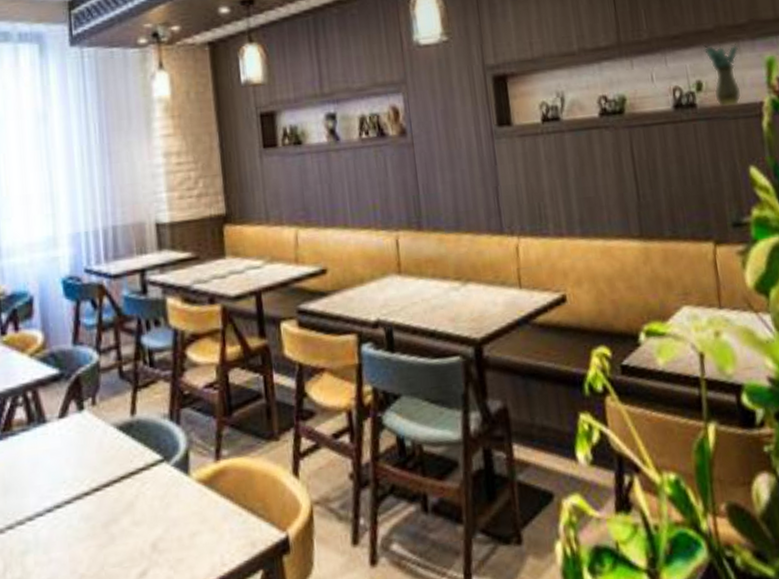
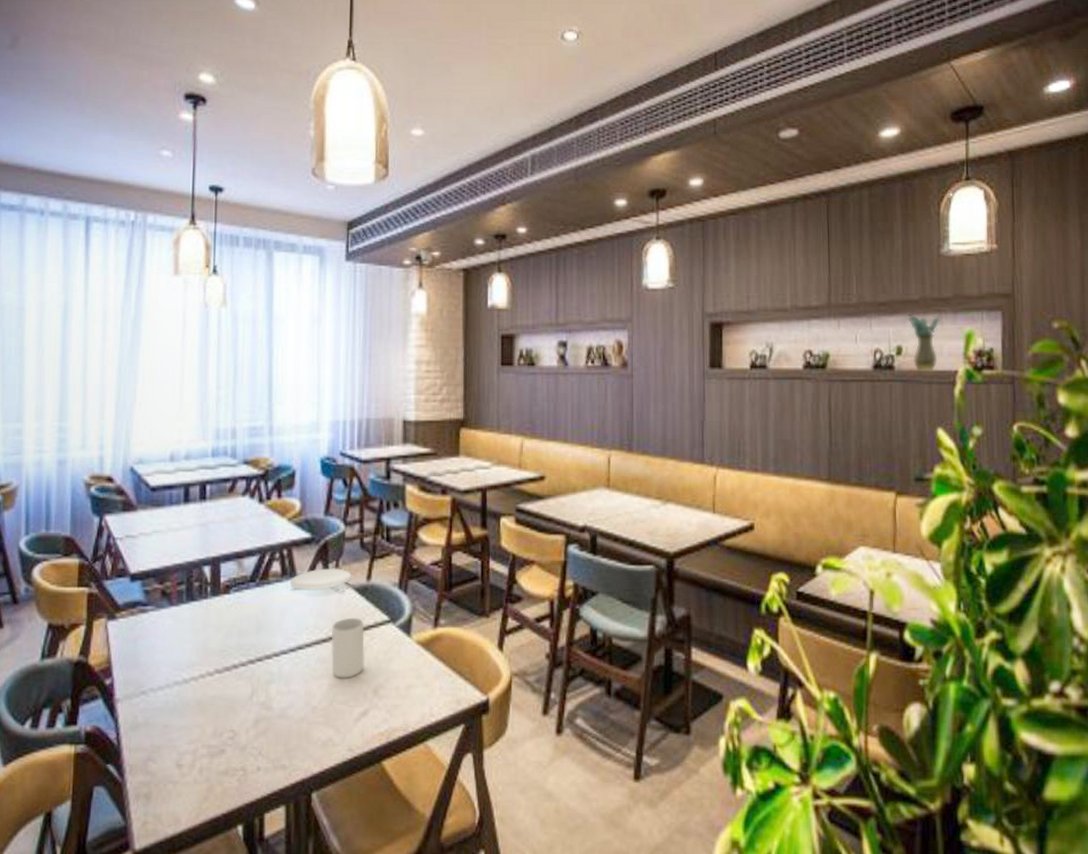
plate: none [38,406,113,439] -> present [289,568,352,591]
cup: none [94,461,138,536] -> present [330,617,365,678]

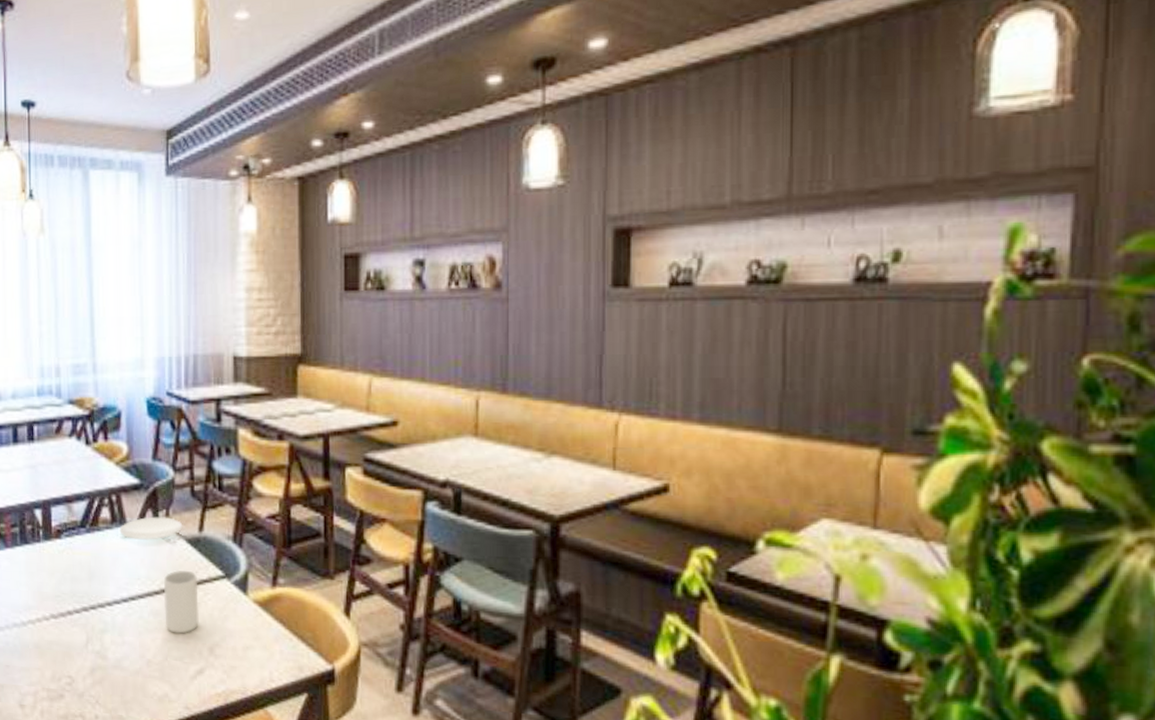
vase: present [907,313,941,373] -> none [912,202,968,286]

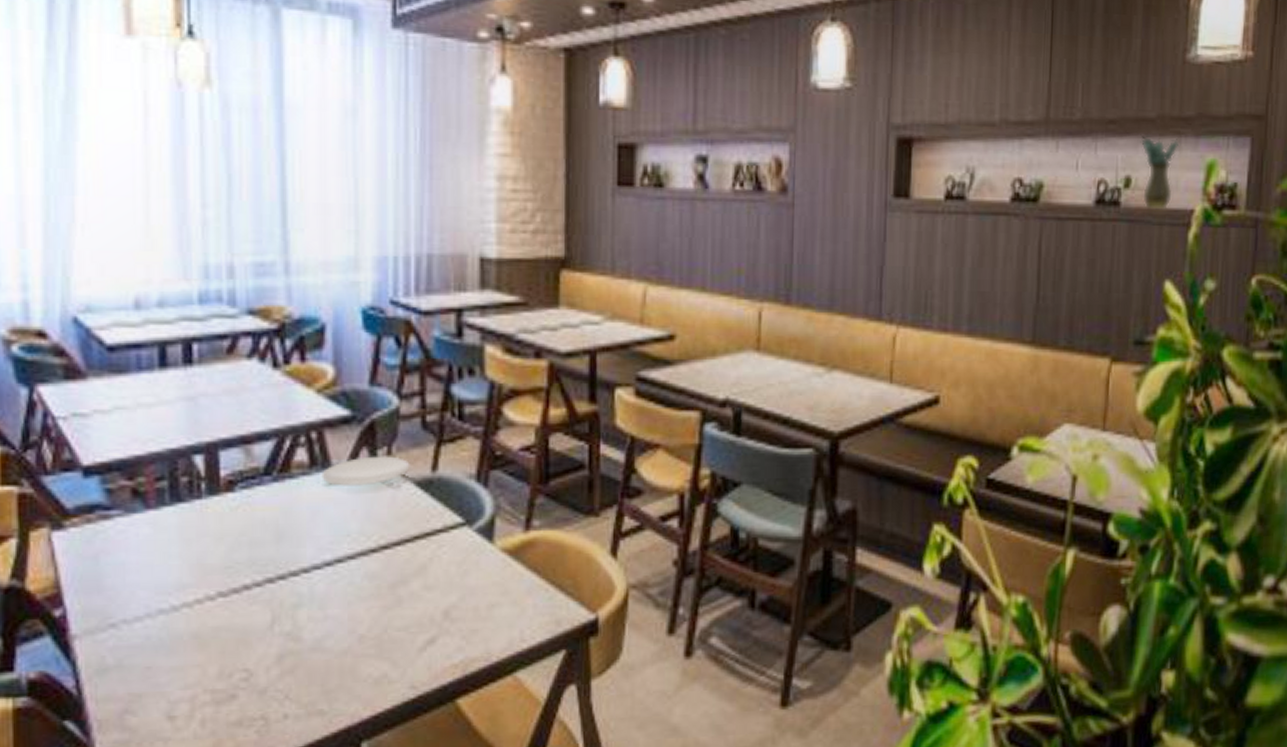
cup: present [163,570,199,634] -> none [382,519,430,598]
vase: none [912,202,968,286] -> present [1140,134,1180,211]

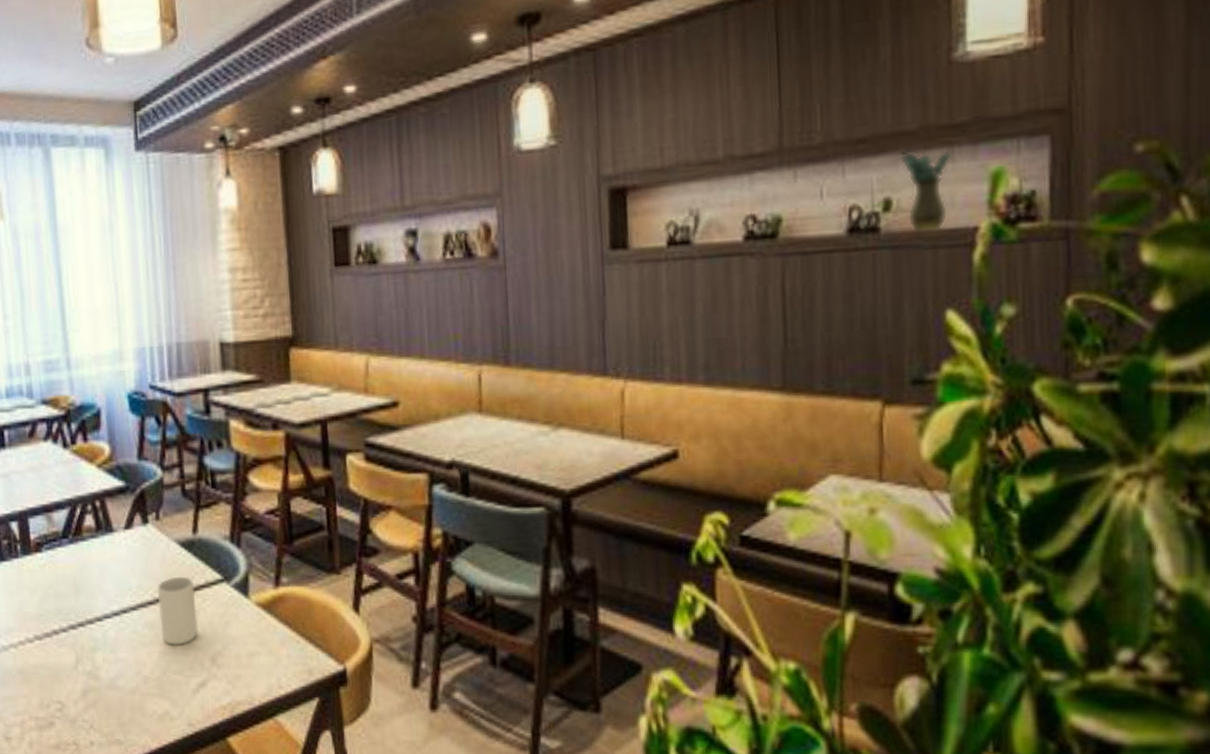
plate: present [321,456,410,486] -> none [106,520,175,547]
cup: none [382,519,430,598] -> present [158,576,198,645]

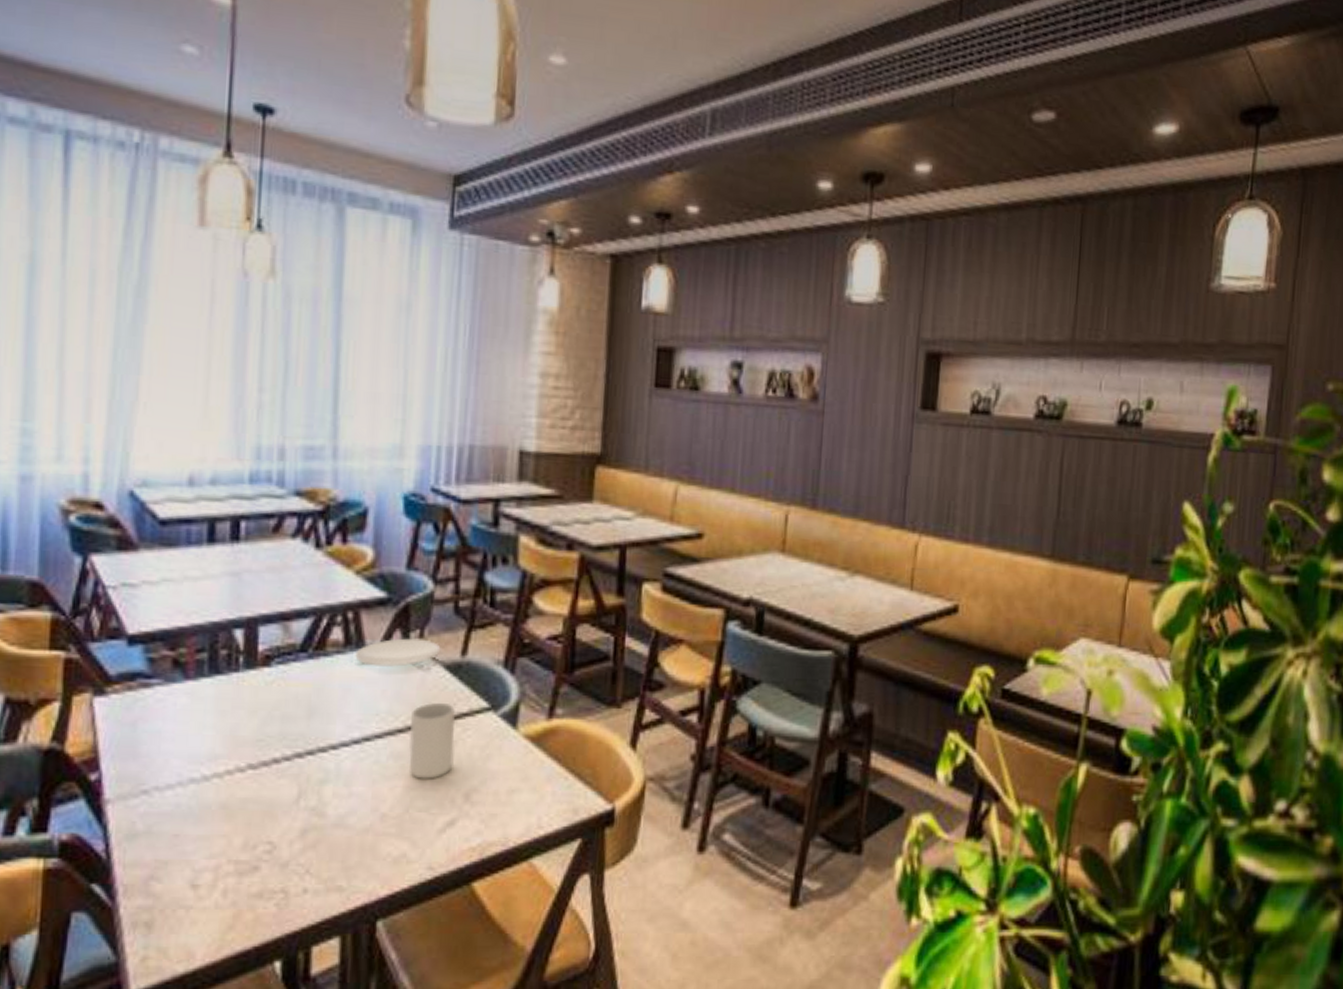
plate: none [106,520,175,547] -> present [355,638,441,667]
vase: present [899,149,952,234] -> none [1162,358,1202,434]

